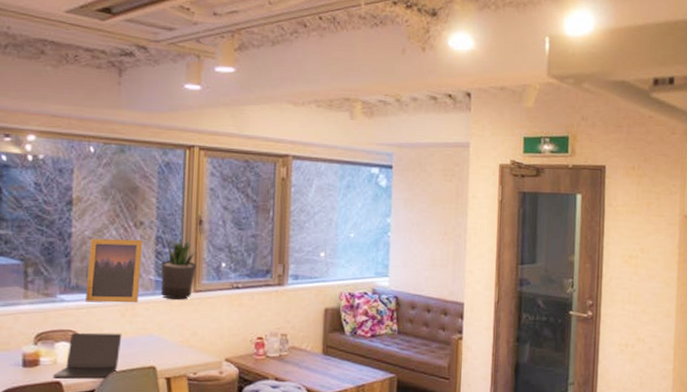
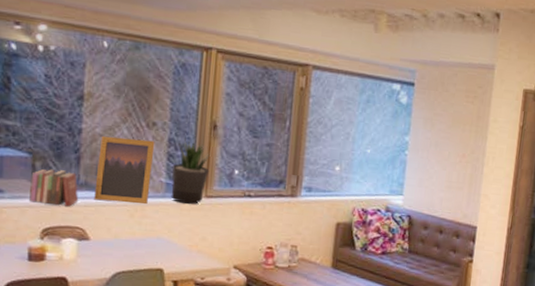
books: none [23,274,71,310] -> present [29,168,79,207]
laptop: present [53,332,122,379] -> none [59,229,130,277]

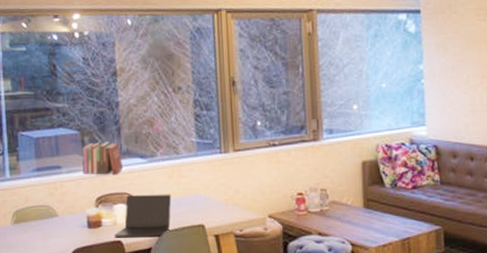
laptop: none [59,229,130,277] -> present [115,194,172,238]
picture frame: present [94,135,155,205] -> none [135,104,183,166]
planter: present [171,137,210,204] -> none [201,97,234,160]

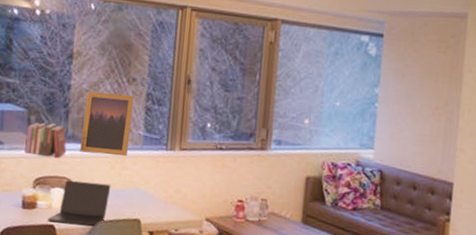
picture frame: none [135,104,183,166] -> present [80,91,135,157]

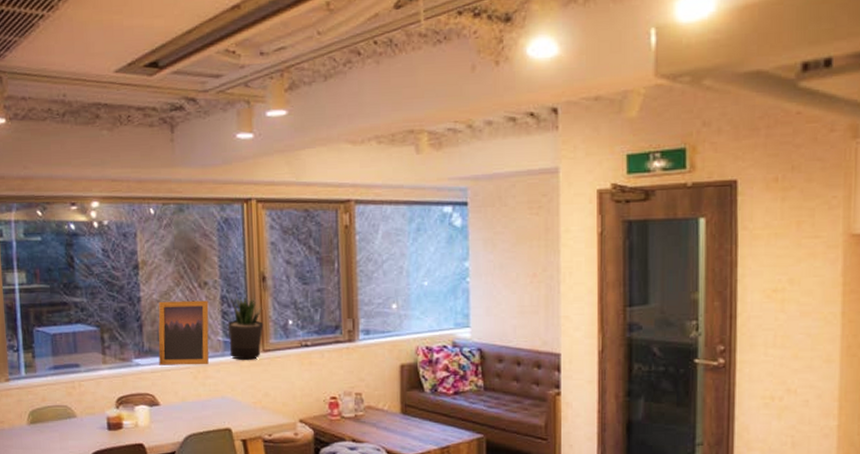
books: present [25,122,67,158] -> none [101,339,146,374]
laptop: present [48,179,111,226] -> none [136,395,197,441]
planter: none [148,92,184,157] -> present [228,293,264,360]

